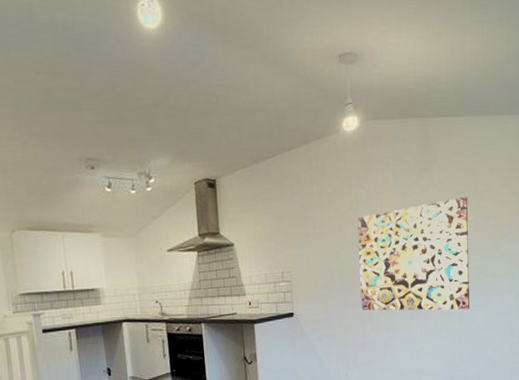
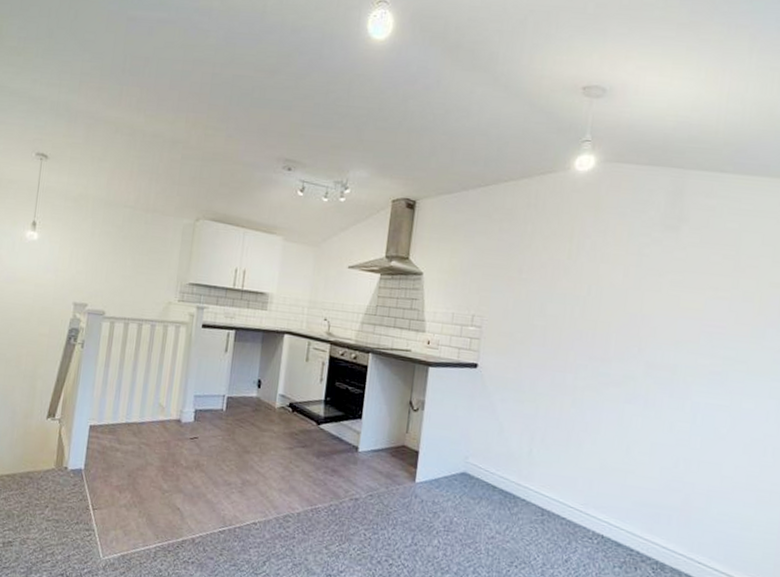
wall art: present [357,196,470,311] -> none [563,268,724,407]

